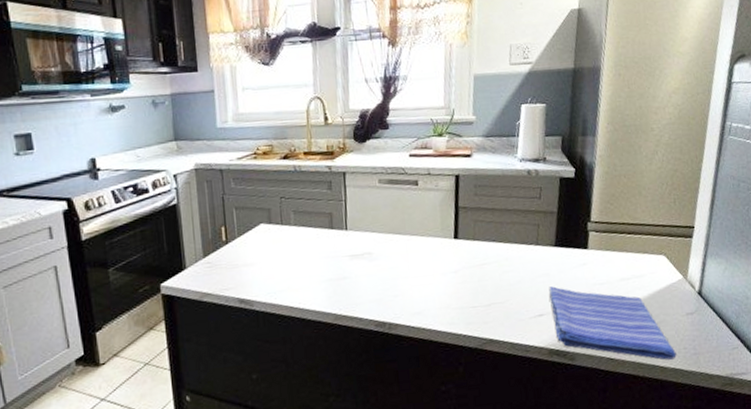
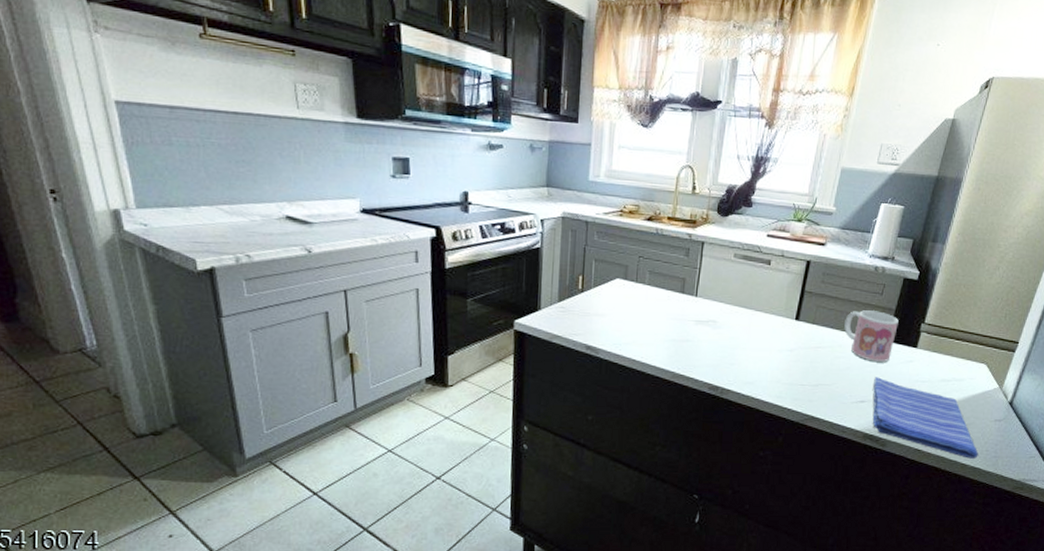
mug: none [506,216,564,271] -> present [844,310,899,362]

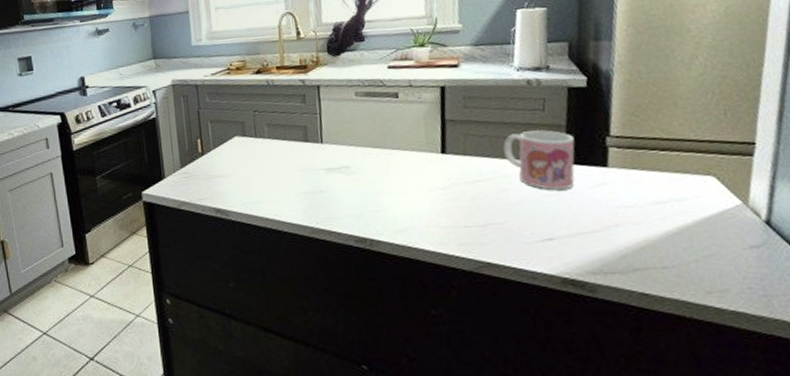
dish towel: present [872,377,978,459] -> none [558,207,738,301]

